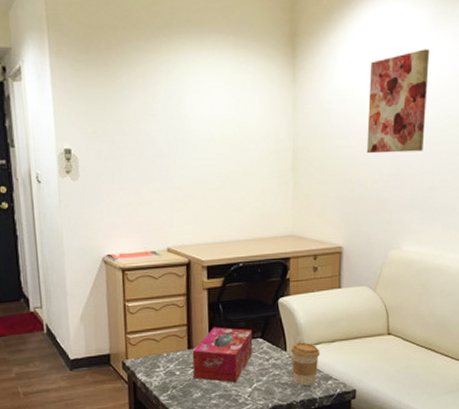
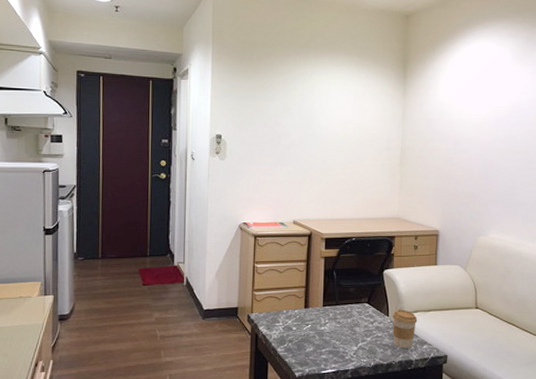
tissue box: present [192,327,253,382] -> none [308,290,361,340]
wall art: present [366,49,430,154] -> none [461,78,513,158]

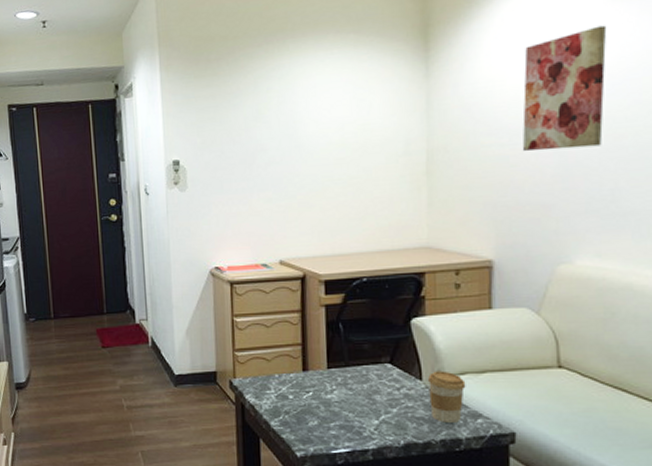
wall art: none [461,78,513,158] -> present [522,25,607,152]

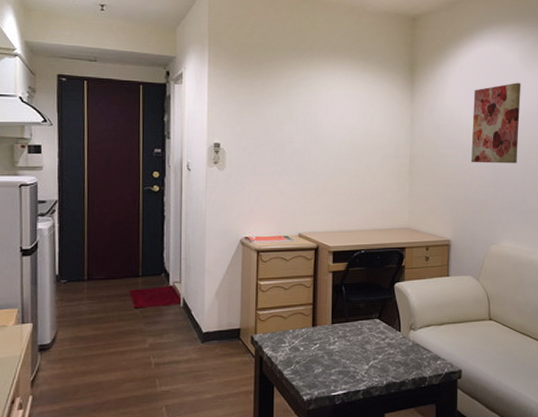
coffee cup: present [428,371,466,423] -> none [405,324,430,365]

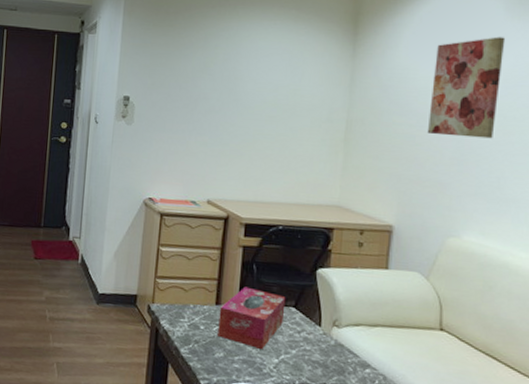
tissue box: none [316,307,371,359] -> present [218,286,286,349]

